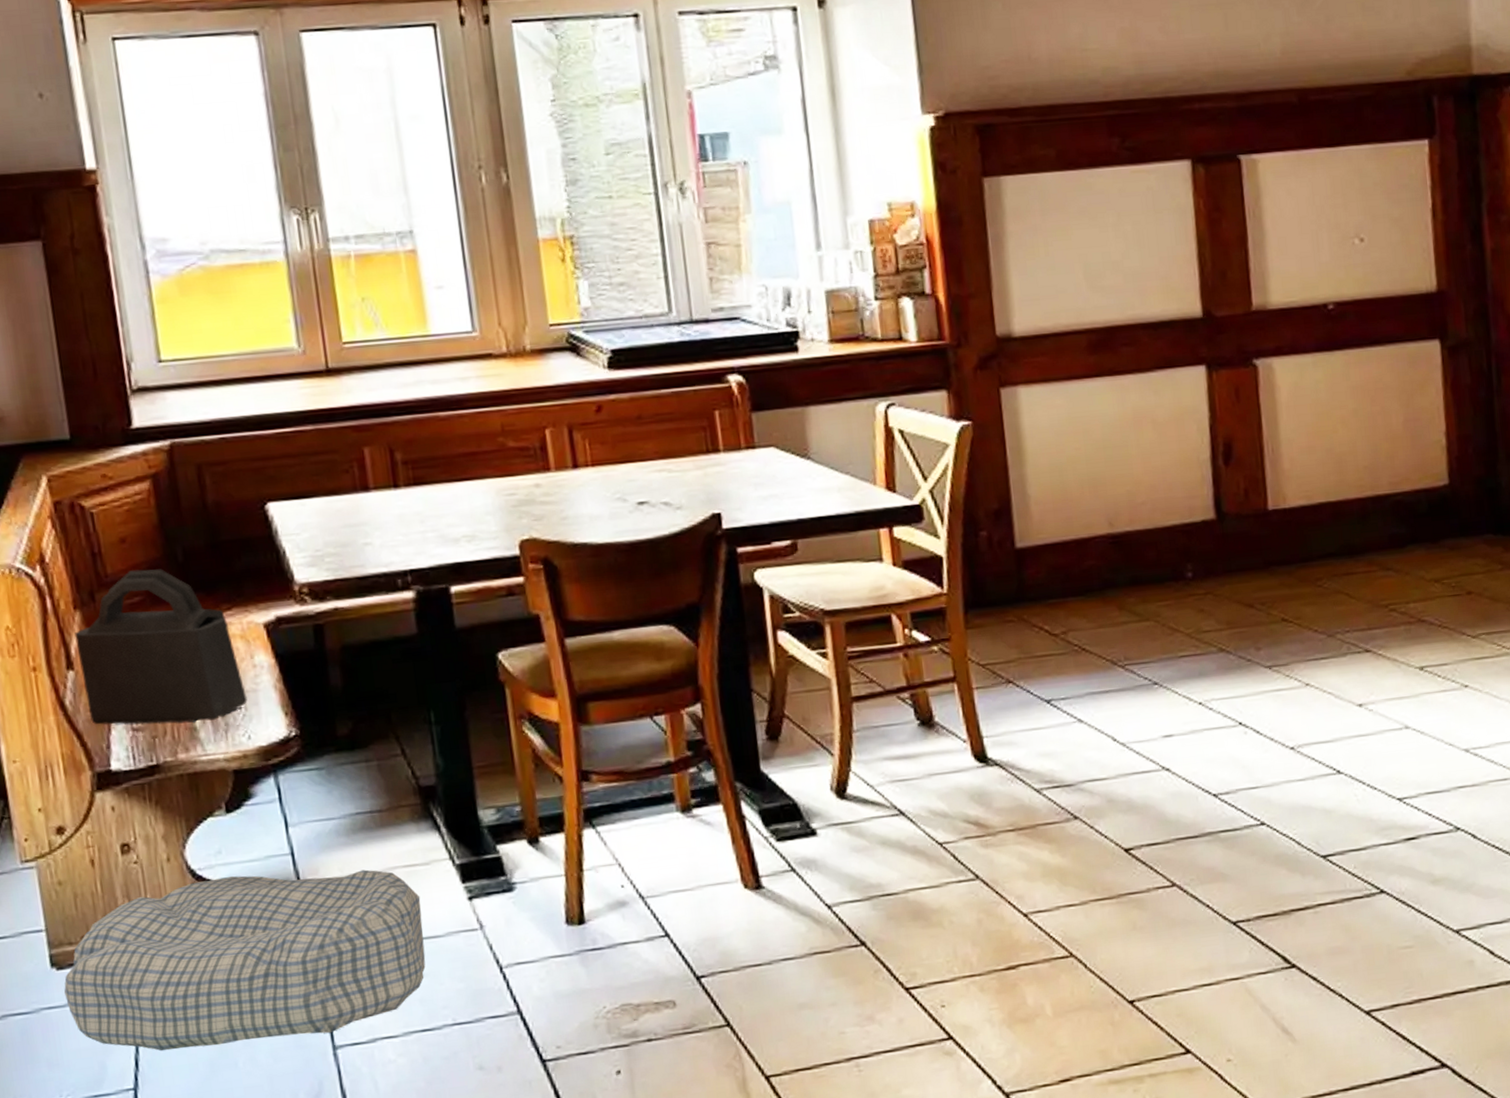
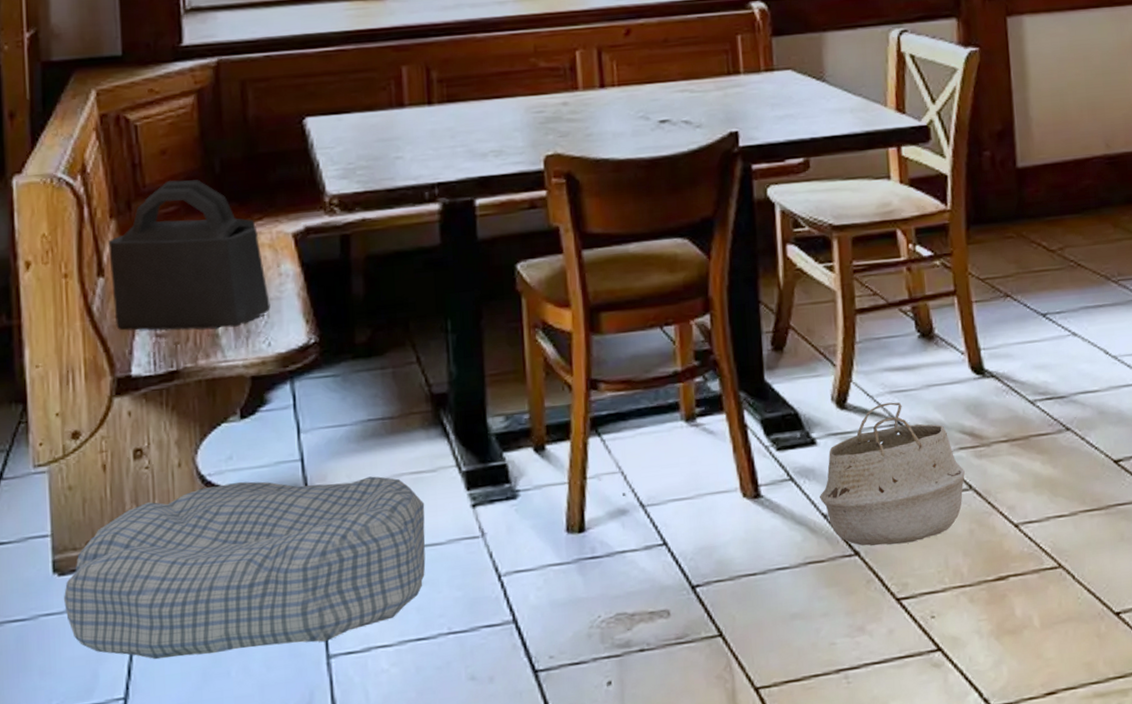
woven basket: none [822,791,971,936] -> present [819,402,965,546]

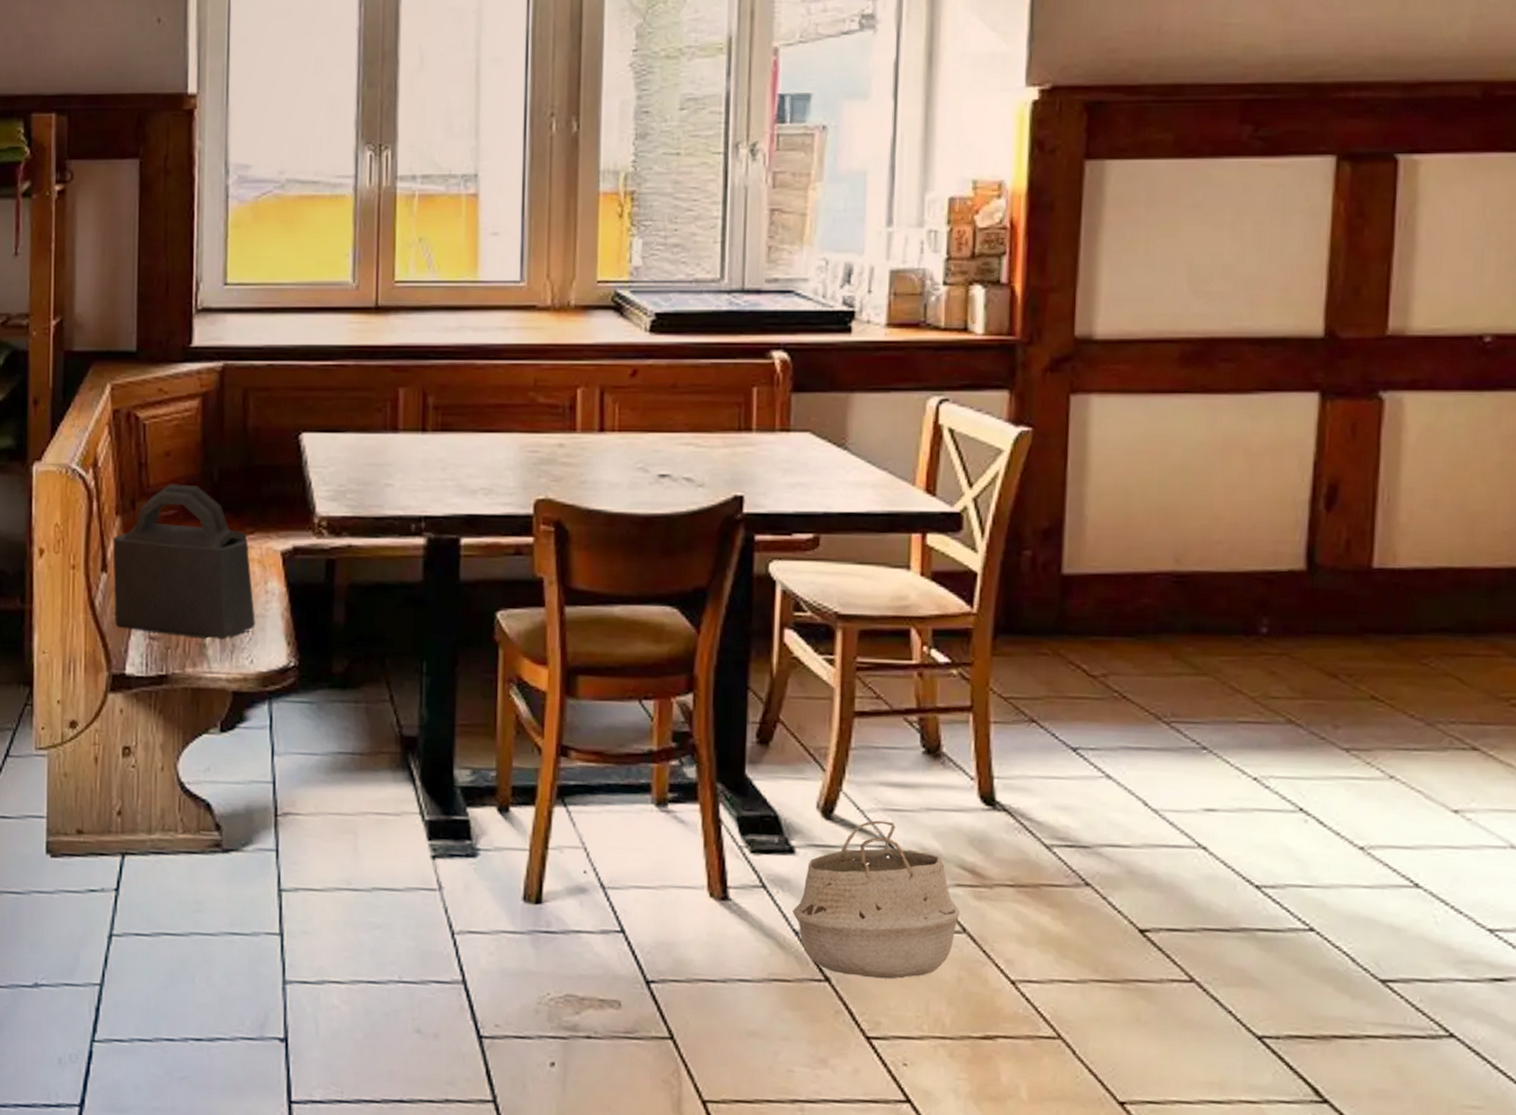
dog bed: present [64,476,426,659] -> none [54,794,386,966]

